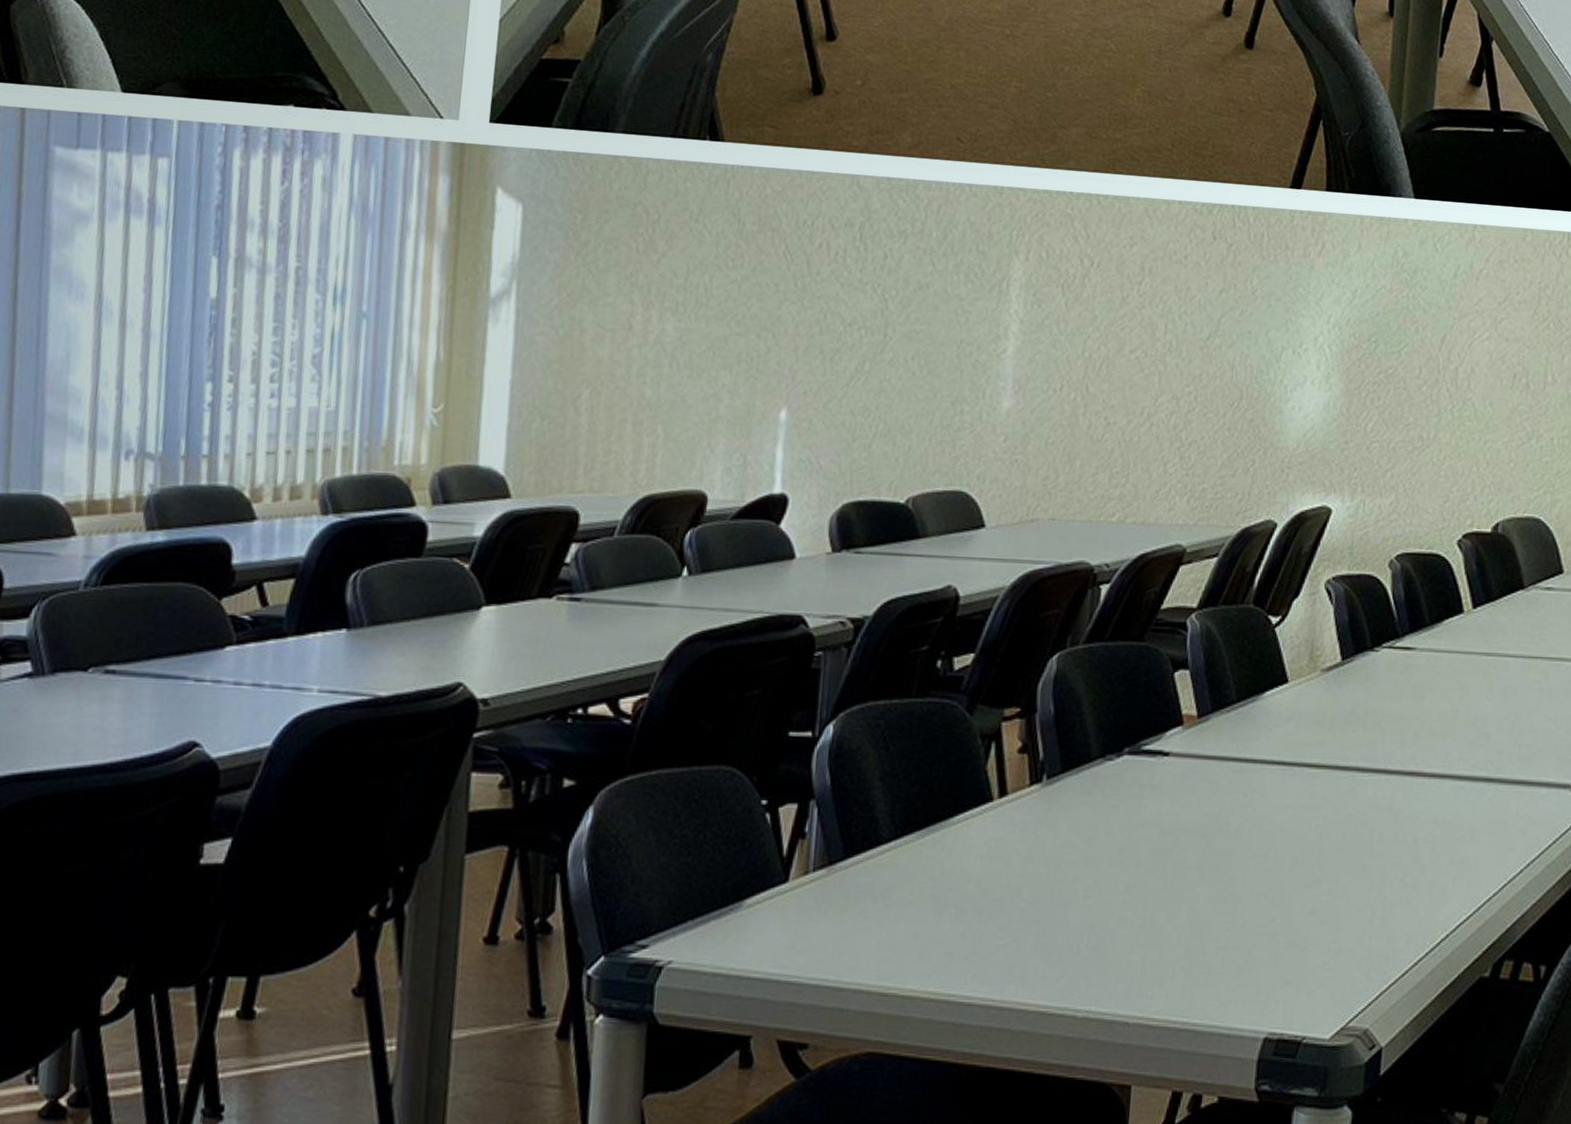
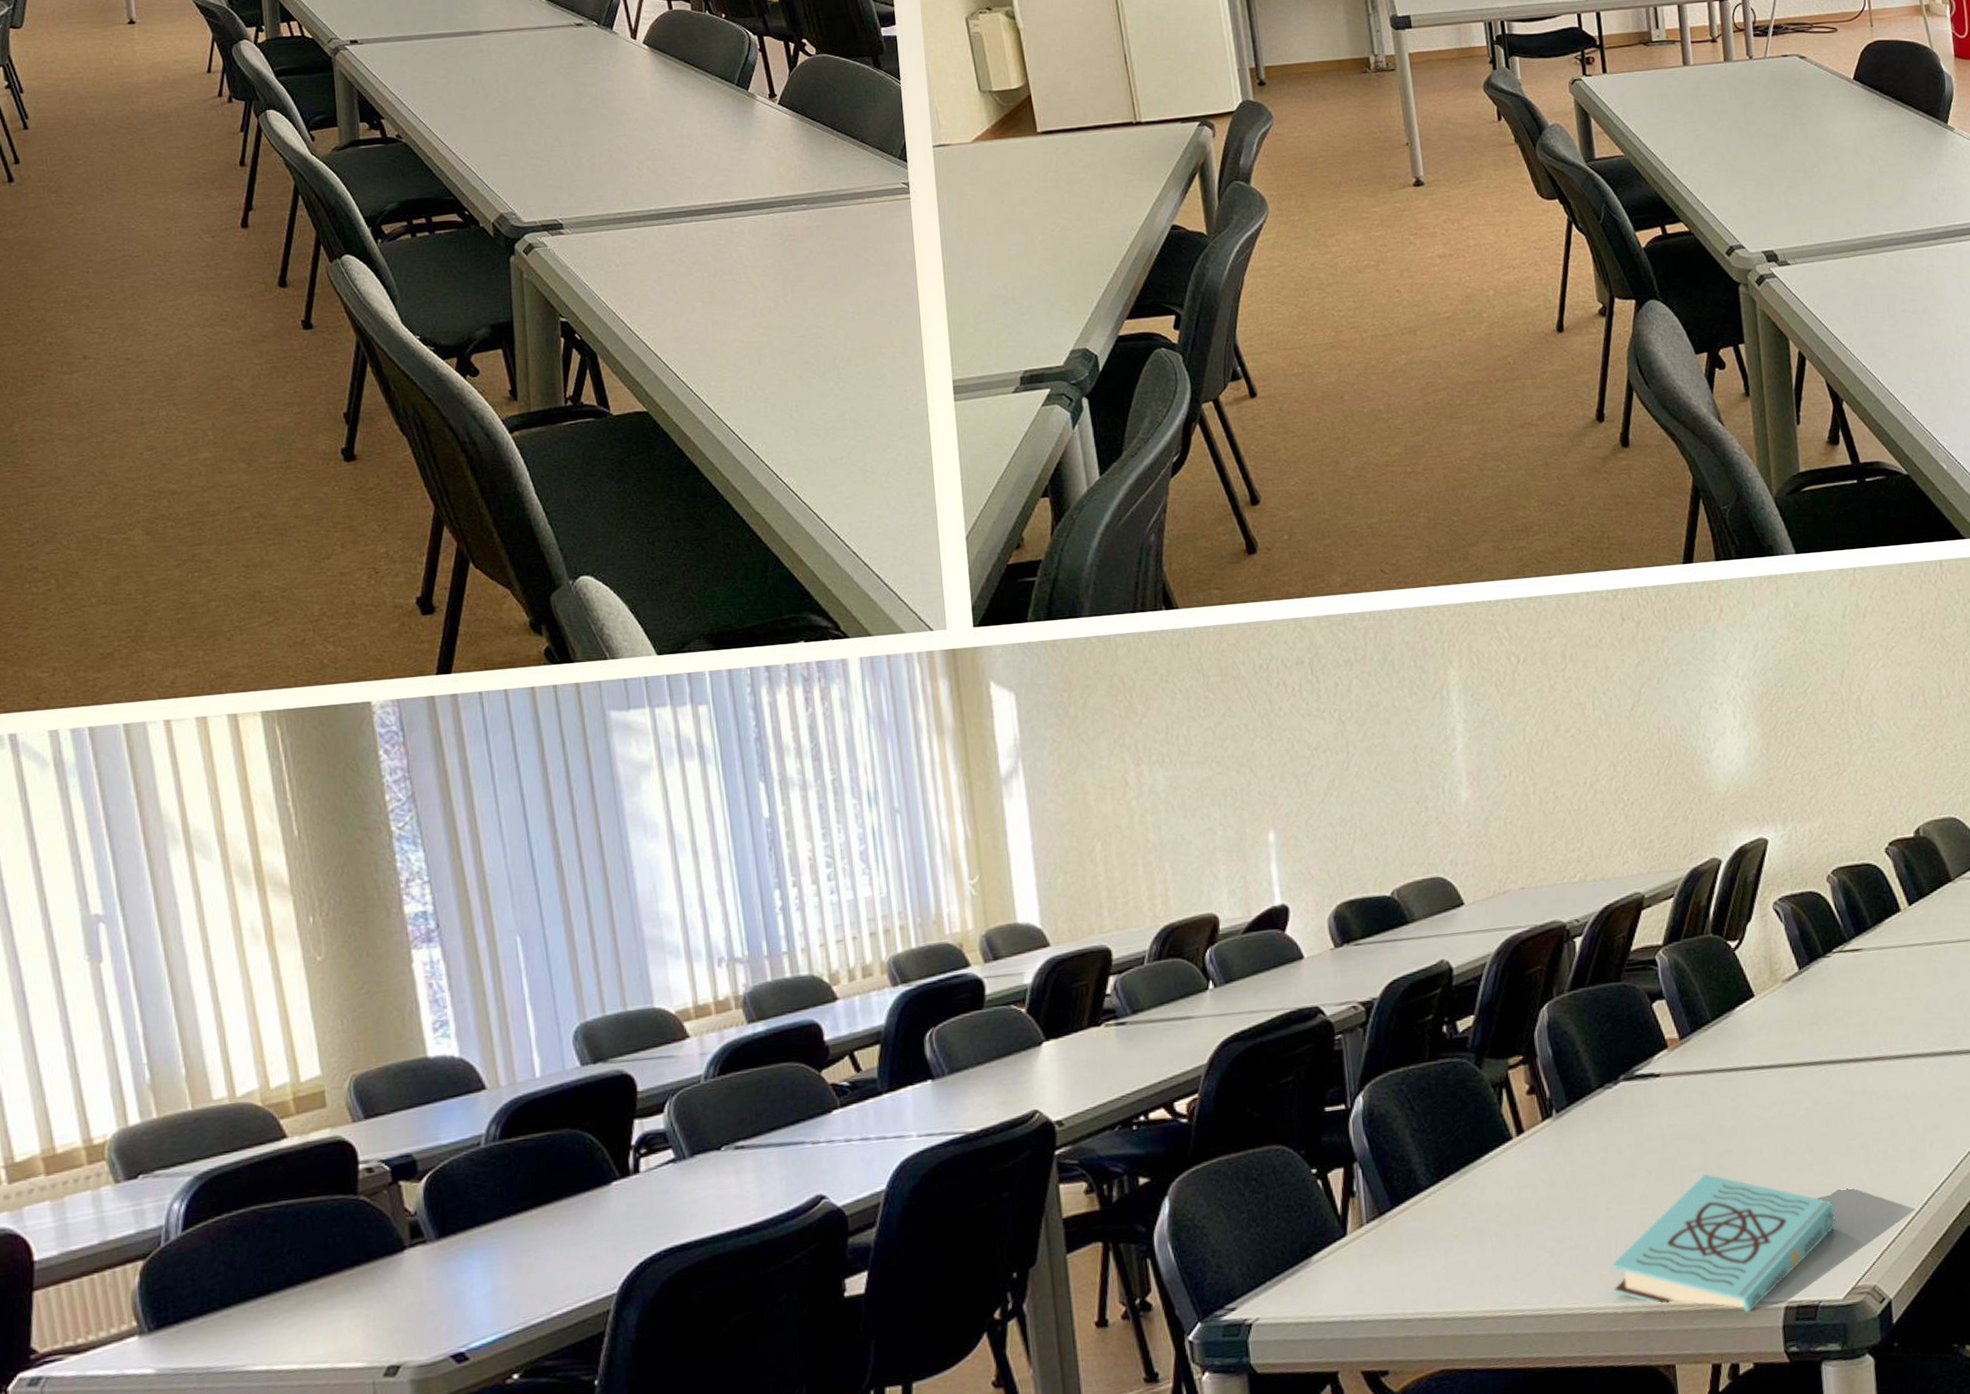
book: none [1076,874,1338,1038] -> present [1611,1174,1837,1312]

